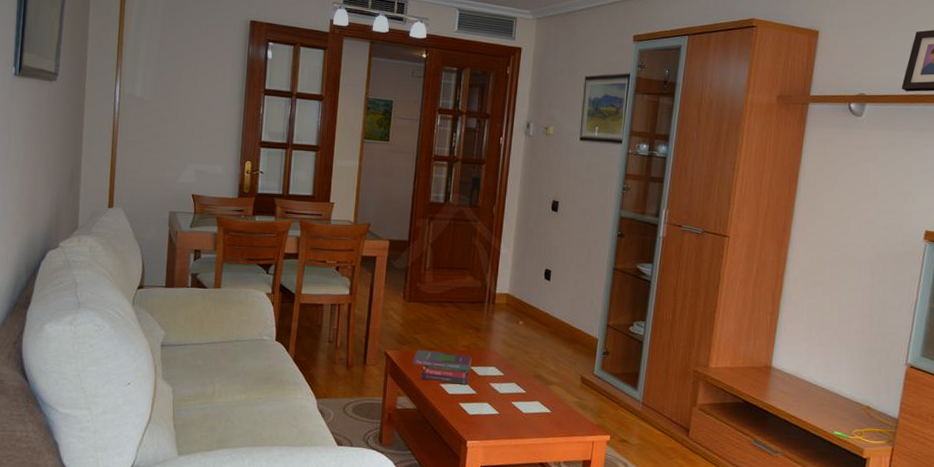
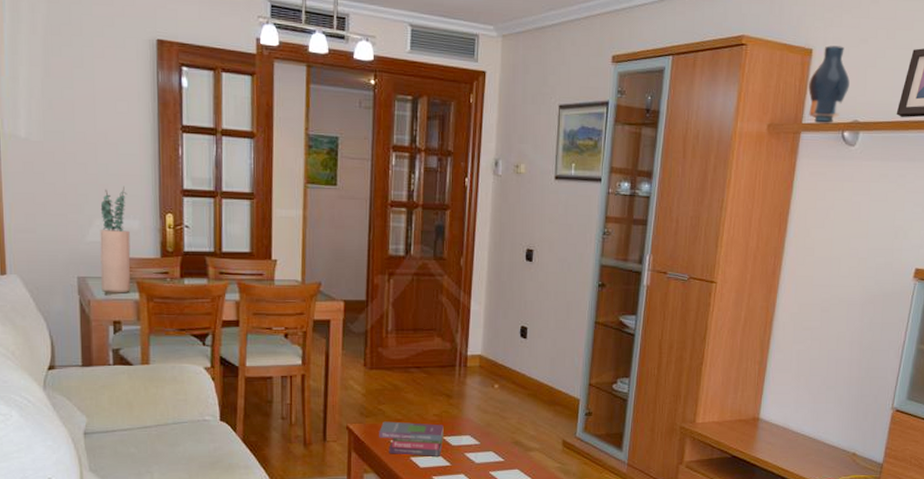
vase: none [188,137,216,227] -> present [100,186,131,293]
vase: none [816,28,855,97] -> present [809,45,850,124]

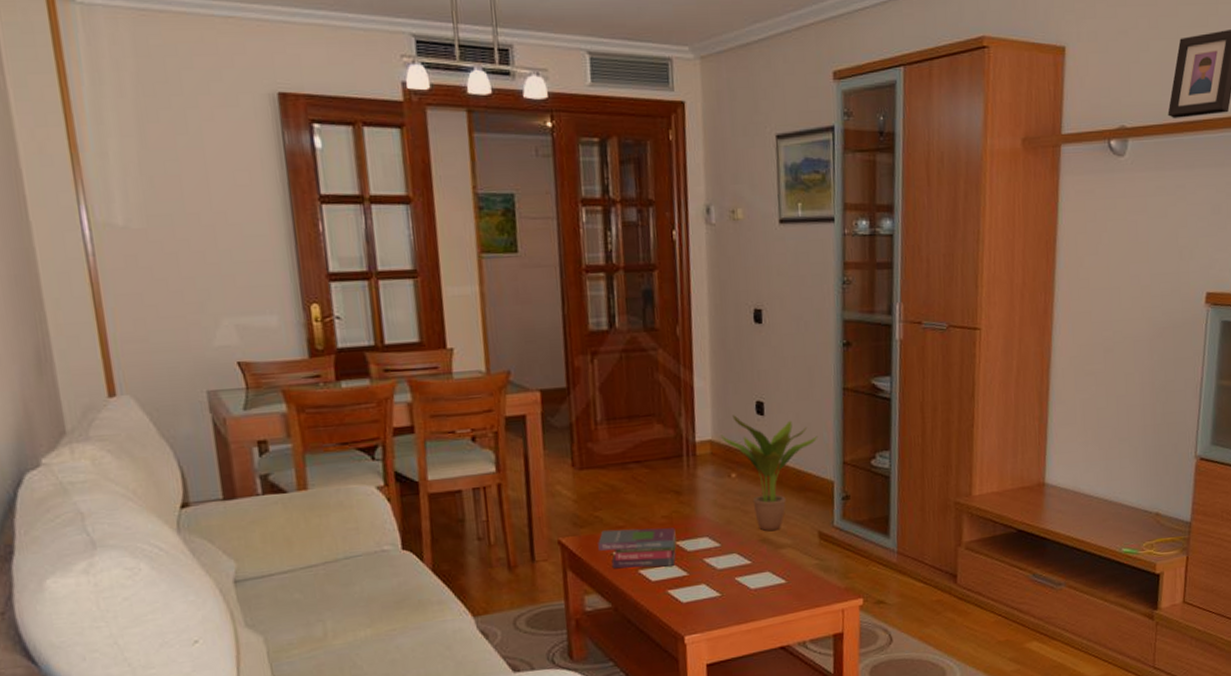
vase: present [100,186,131,293] -> none [227,274,275,408]
potted plant: none [488,336,570,436] -> present [720,415,818,532]
vase: present [809,45,850,124] -> none [1065,41,1112,133]

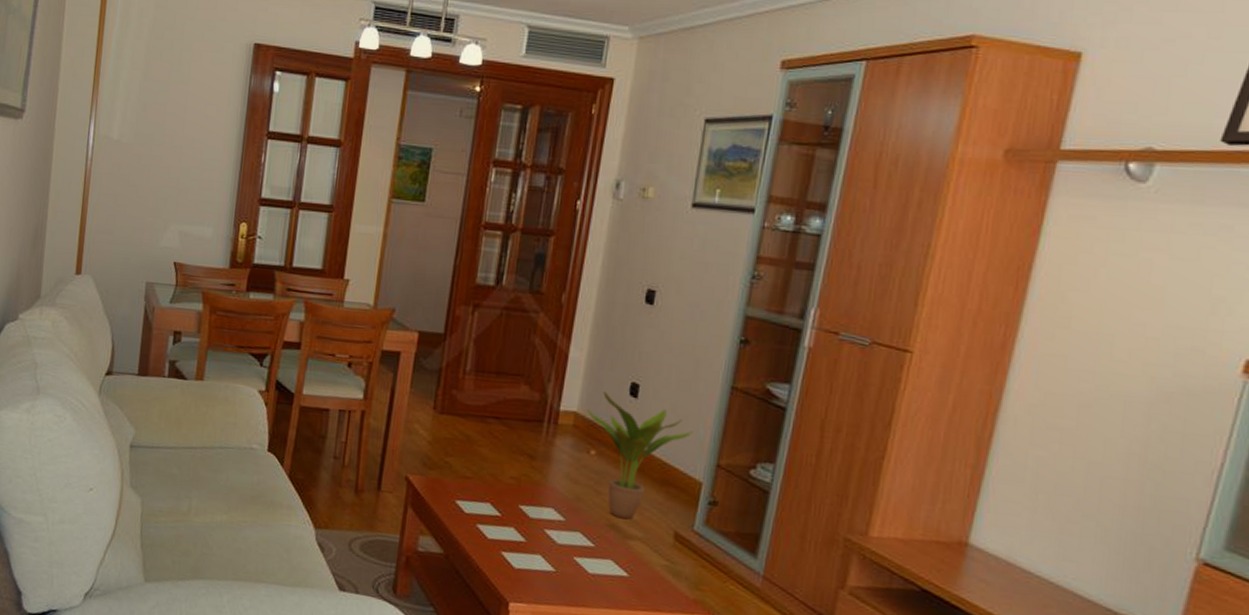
books: present [598,527,677,569] -> none [442,477,522,529]

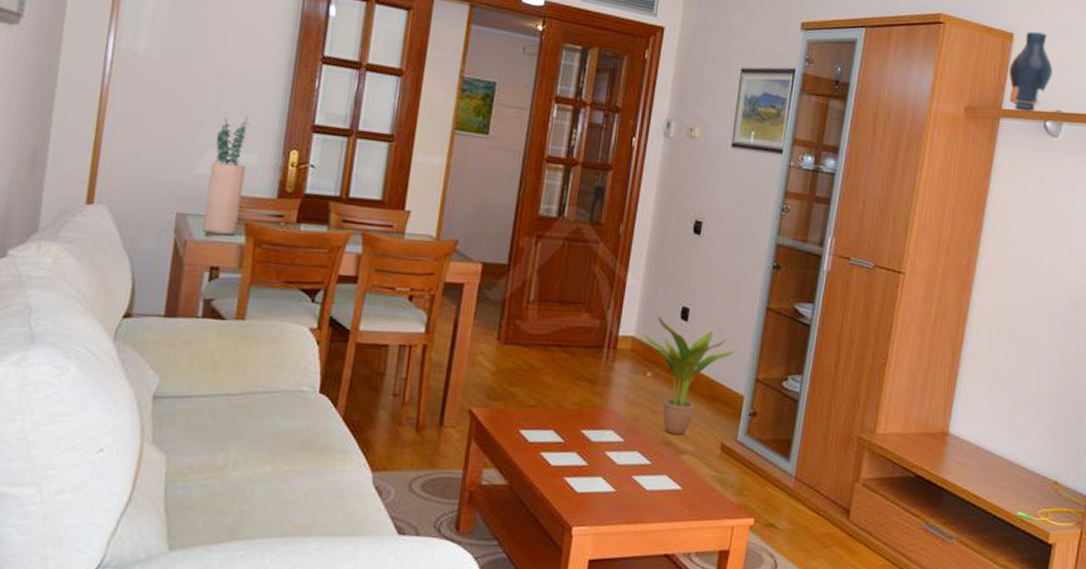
vase: none [167,191,205,303] -> present [202,115,250,236]
vase: none [1071,48,1142,152] -> present [1009,31,1053,112]

